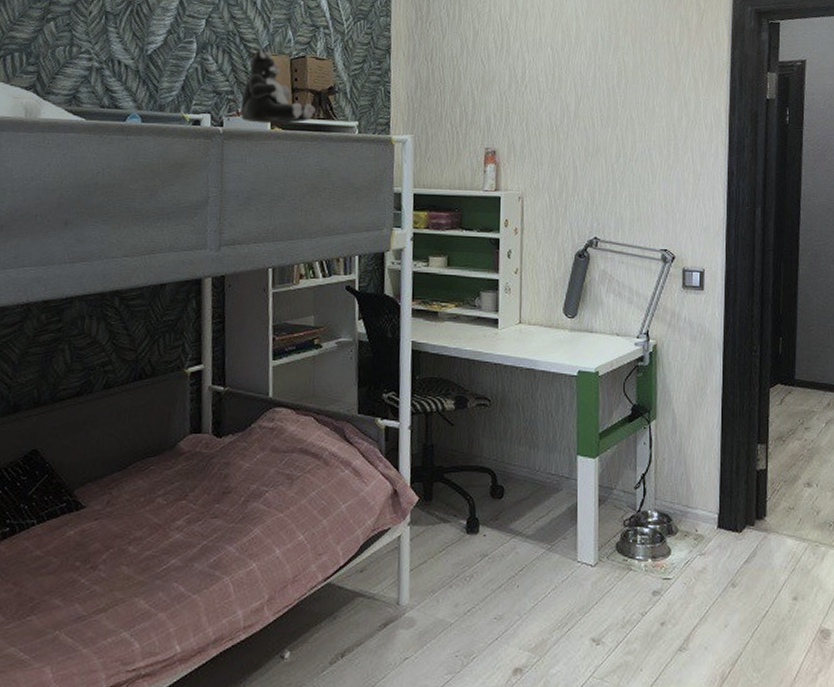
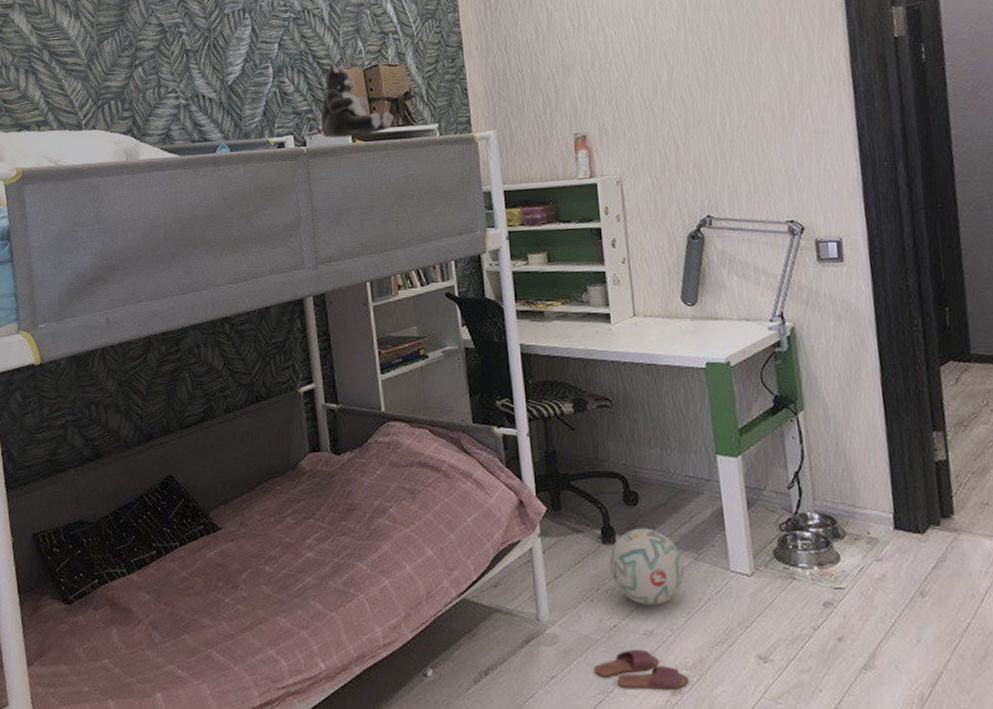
slippers: none [445,632,529,670] -> present [593,649,688,689]
ball: none [470,520,537,591] -> present [609,528,684,605]

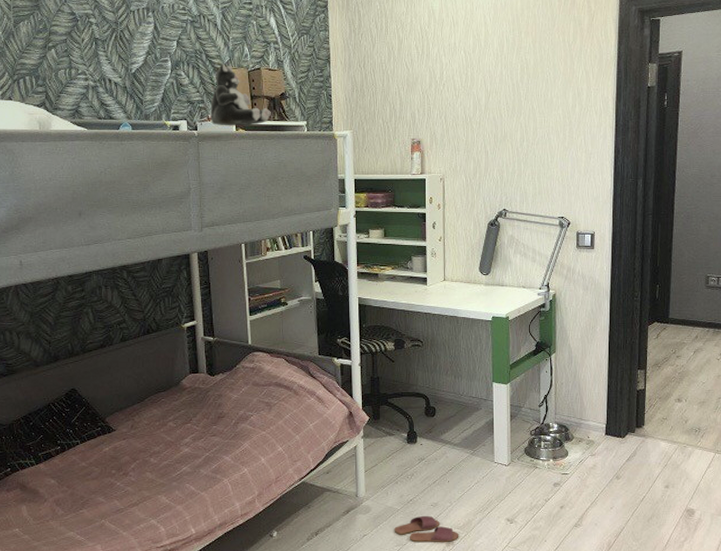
ball: present [609,528,684,605] -> none [411,432,462,486]

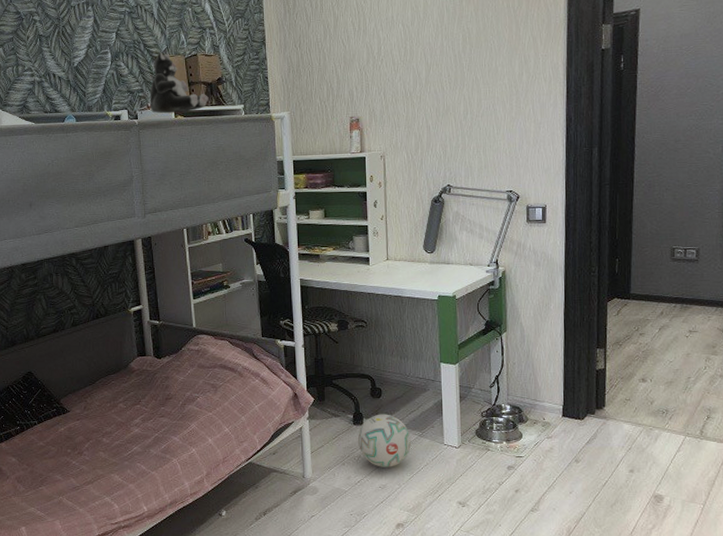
slippers: present [394,515,458,542] -> none [342,497,408,524]
ball: none [411,432,462,486] -> present [357,414,411,467]

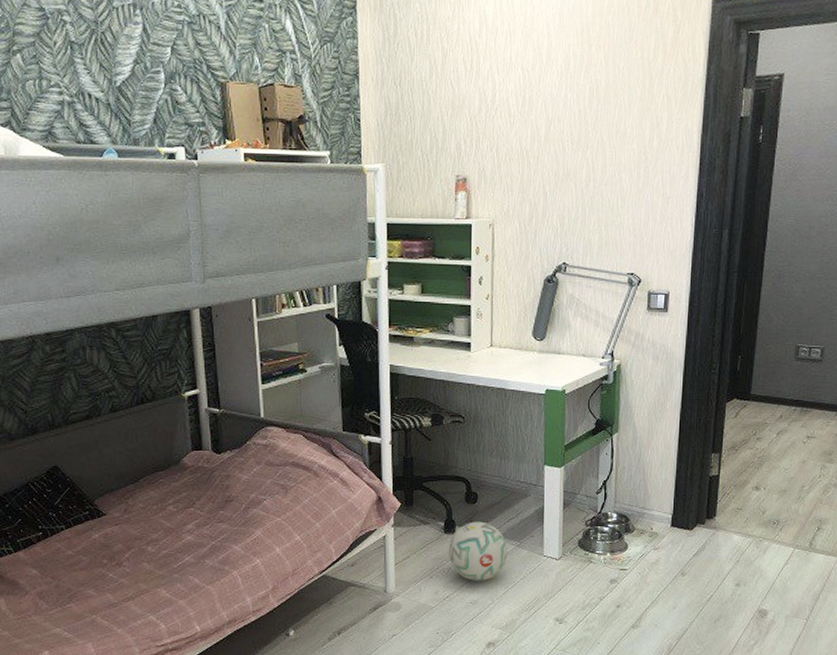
plush toy: present [149,53,209,114] -> none [213,78,287,156]

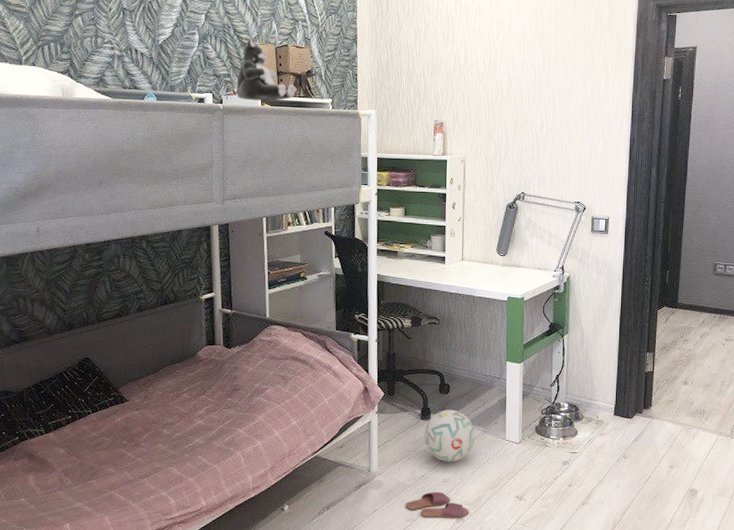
plush toy: none [213,78,287,156] -> present [236,40,297,102]
slippers: none [427,614,500,643] -> present [405,491,468,518]

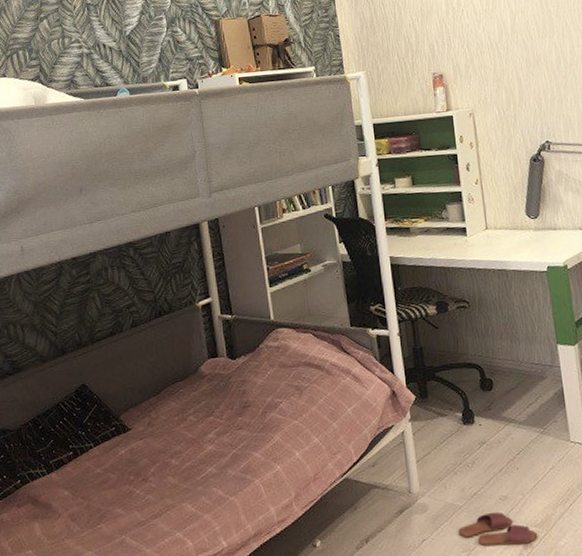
plush toy: present [236,40,297,102] -> none [210,16,276,81]
ball: present [424,409,475,462] -> none [469,409,532,475]

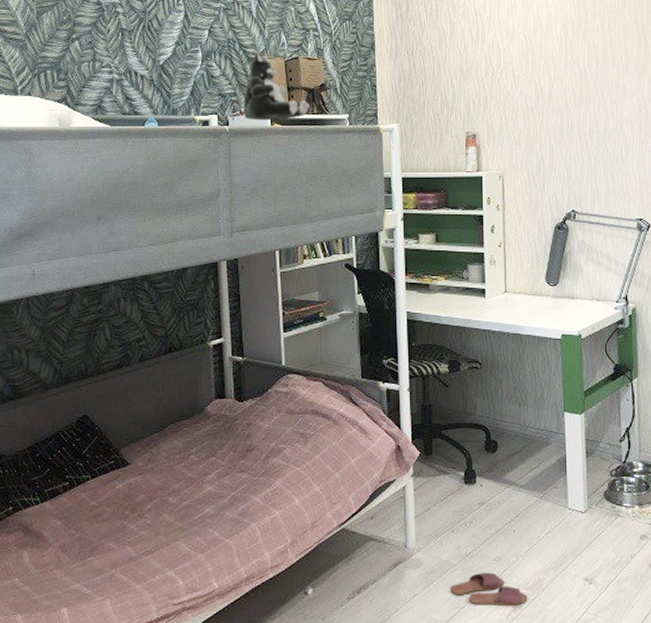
plush toy: none [210,16,276,81] -> present [243,54,310,121]

